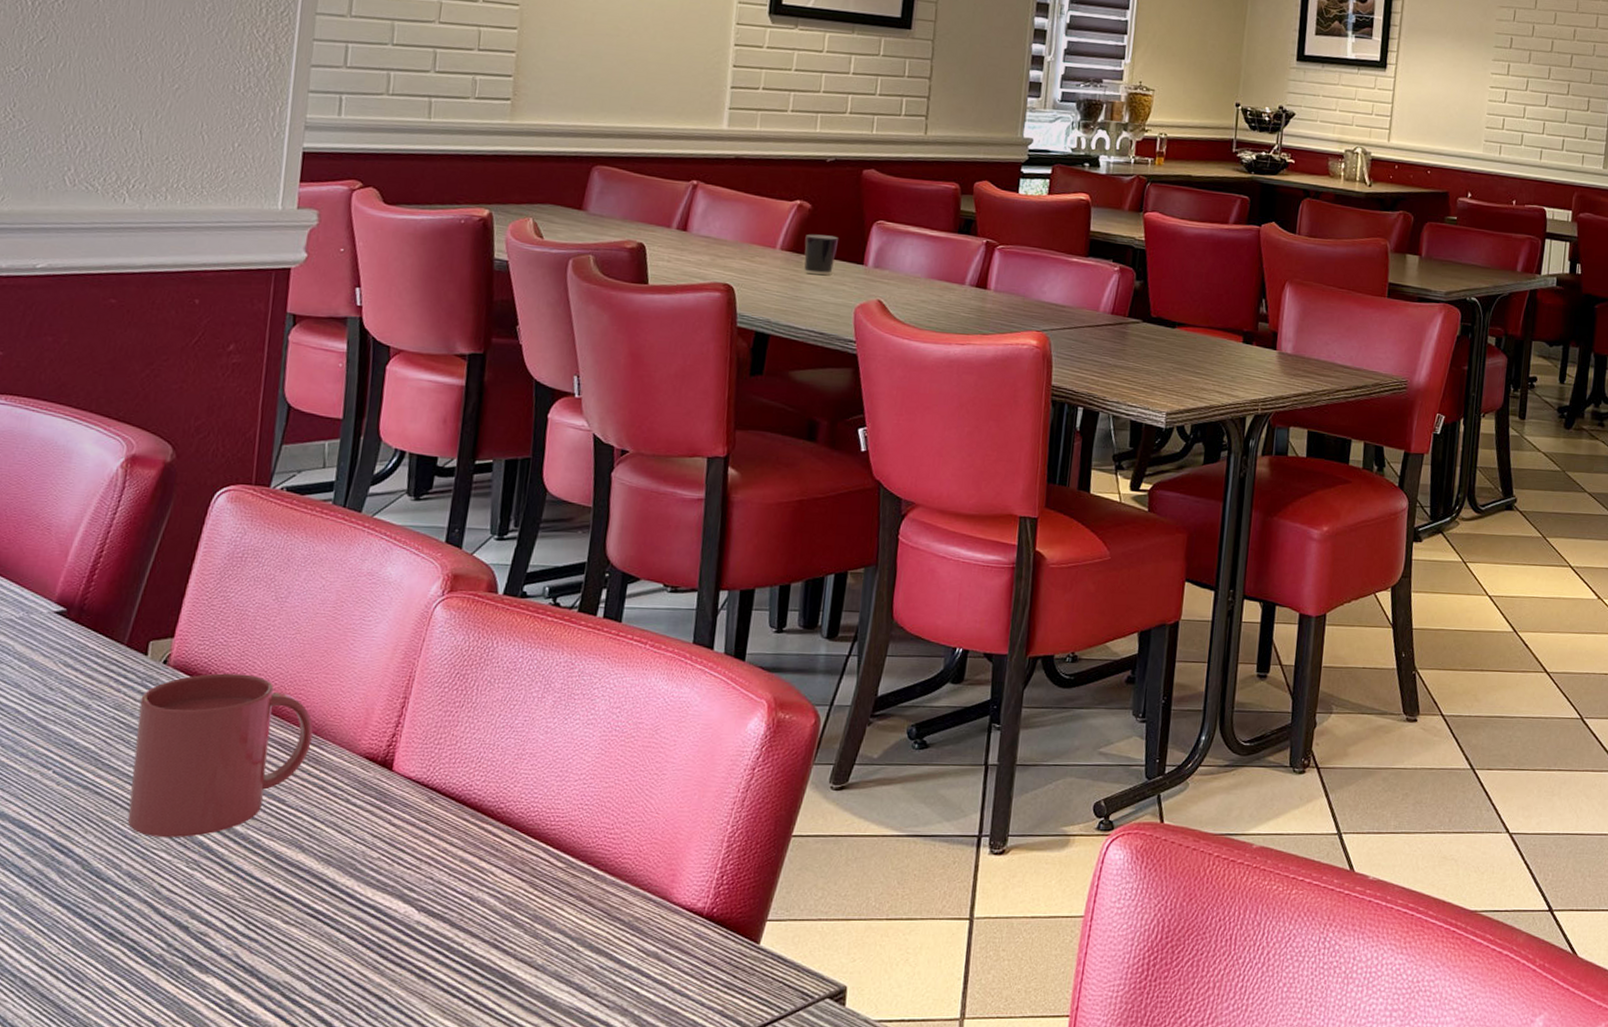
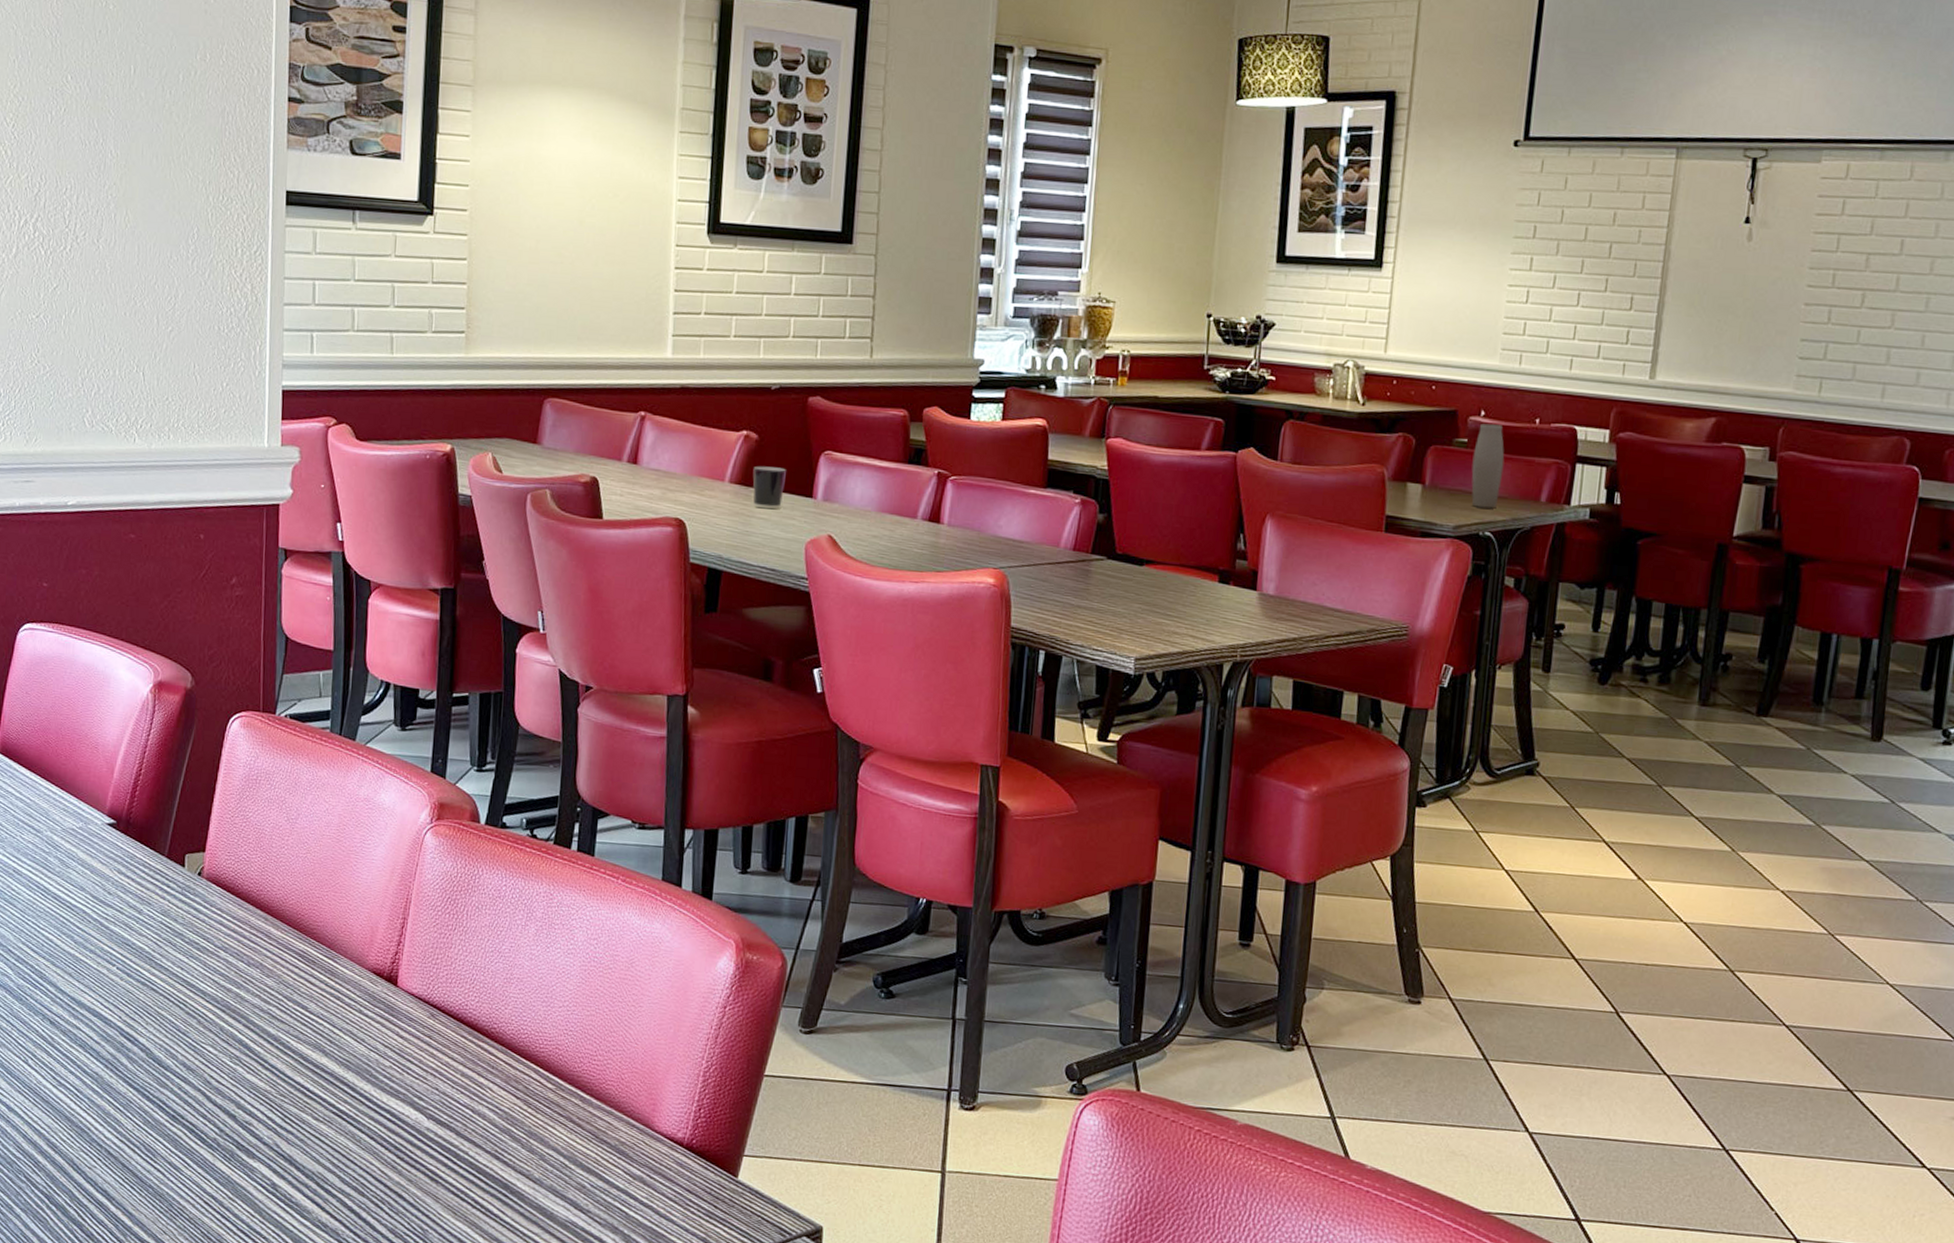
mug: present [127,673,314,837] -> none [179,886,327,1035]
vase: none [1460,204,1488,277] -> present [1471,423,1505,509]

